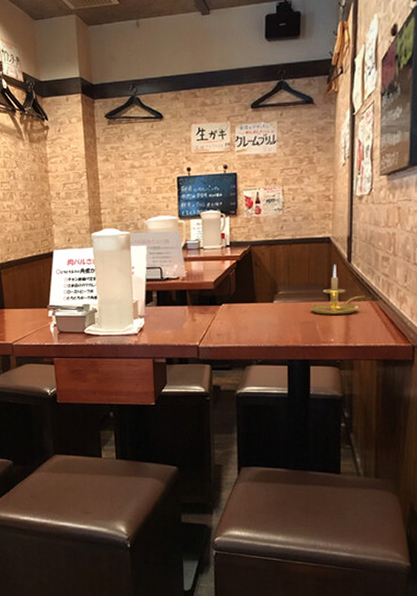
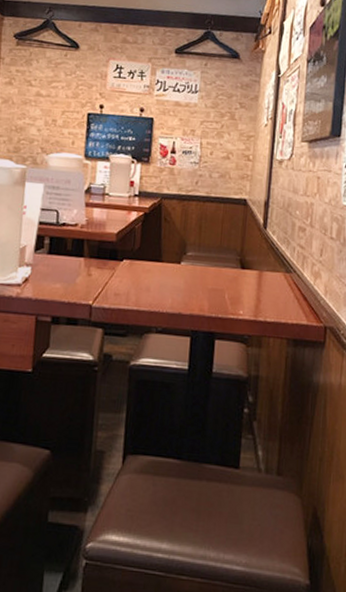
candle holder: present [309,264,365,315] -> none [219,229,279,285]

